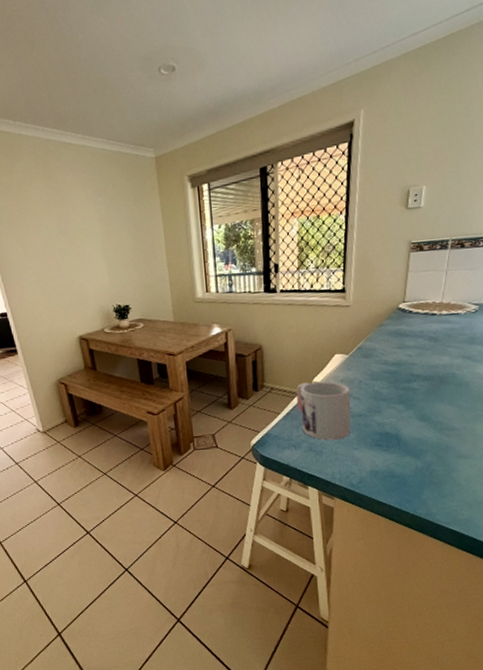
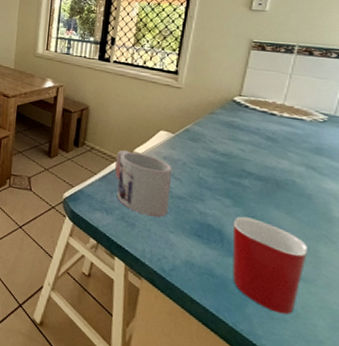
mug: none [406,416,467,491] -> present [232,216,307,315]

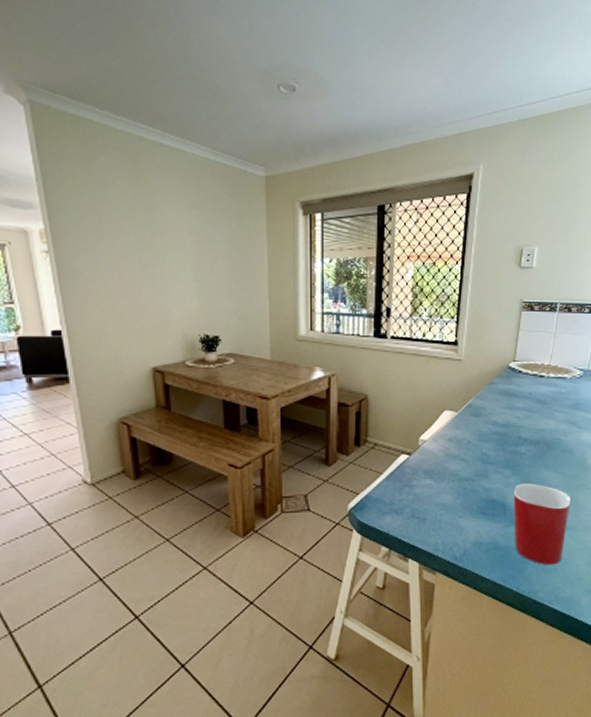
mug: present [114,150,173,217] -> none [401,439,458,506]

